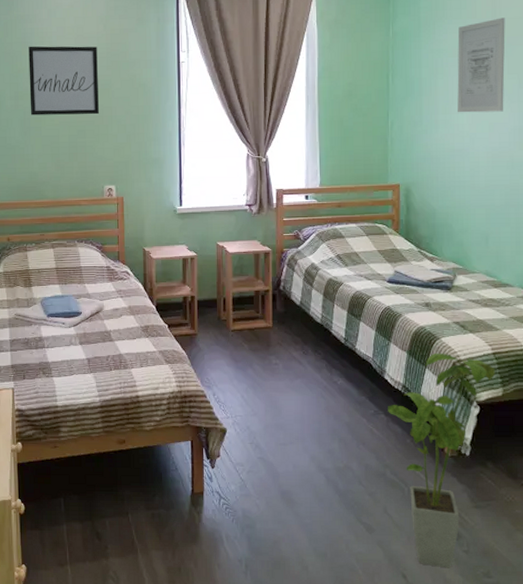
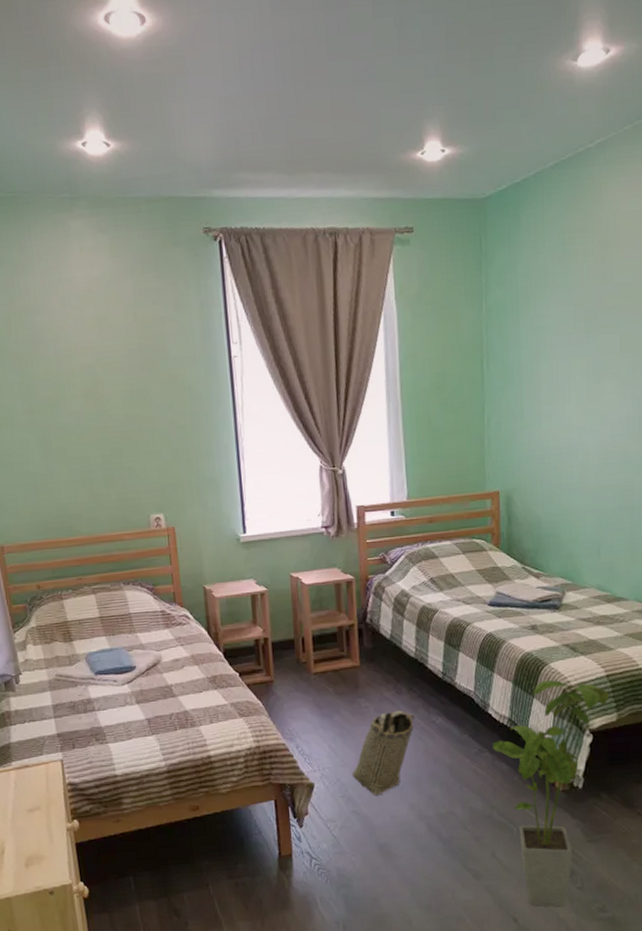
wall art: present [28,46,99,116] -> none [39,341,136,433]
basket: none [260,370,320,445] -> present [351,711,416,796]
wall art: present [457,17,505,113] -> none [562,283,617,403]

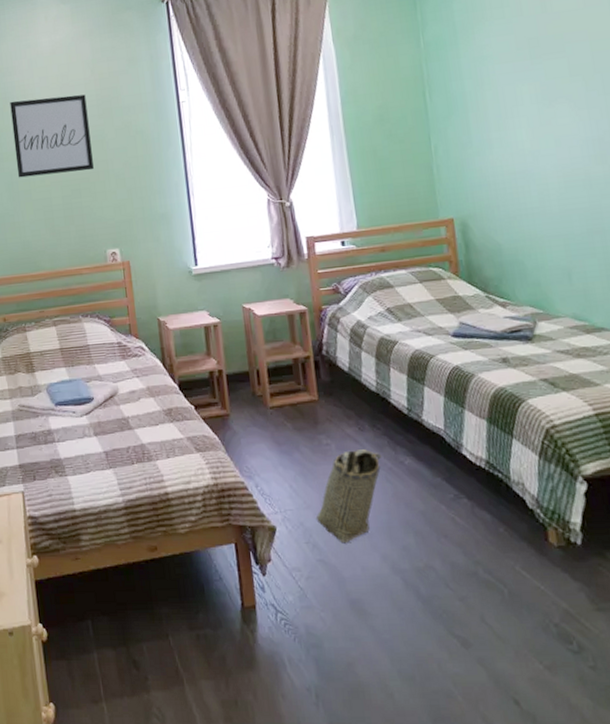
wall art: none [39,341,136,433] -> present [10,94,94,178]
house plant: present [493,680,610,908] -> none [470,418,602,690]

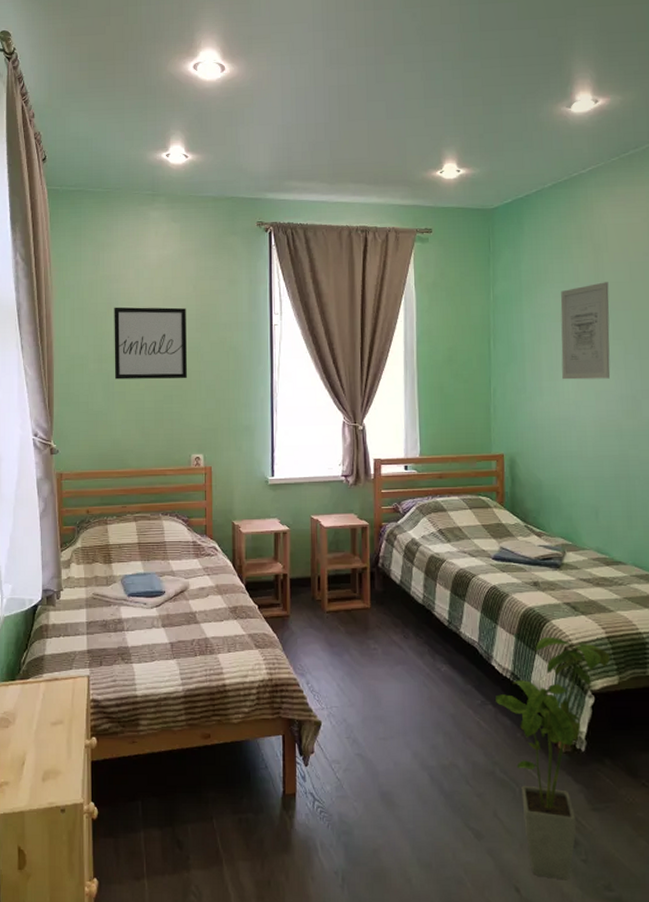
basket: present [315,449,382,544] -> none [358,655,422,740]
house plant: none [470,418,602,690] -> present [496,636,611,880]
wall art: none [502,11,571,128] -> present [560,282,611,380]

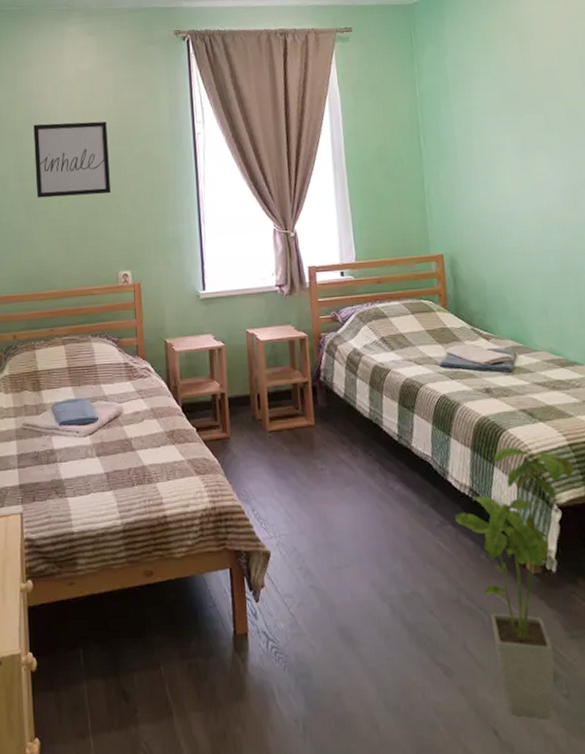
wall art: present [560,282,611,380] -> none [489,71,548,174]

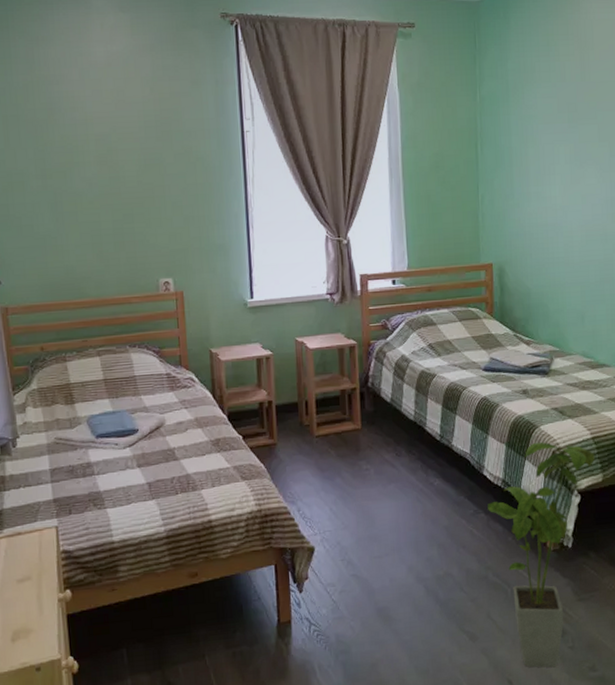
wall art: present [33,121,111,198] -> none [56,113,149,198]

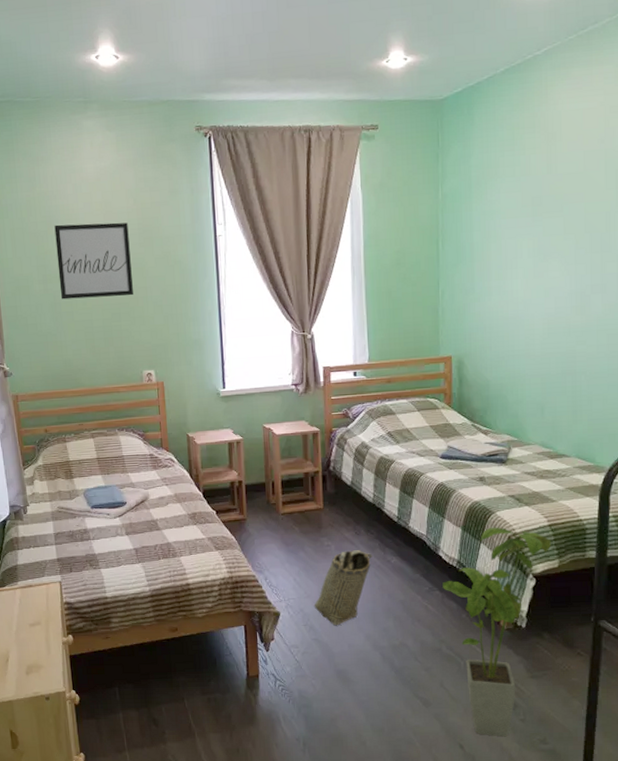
wall art: none [56,113,149,198] -> present [54,222,133,300]
basket: none [352,473,415,559] -> present [314,550,373,626]

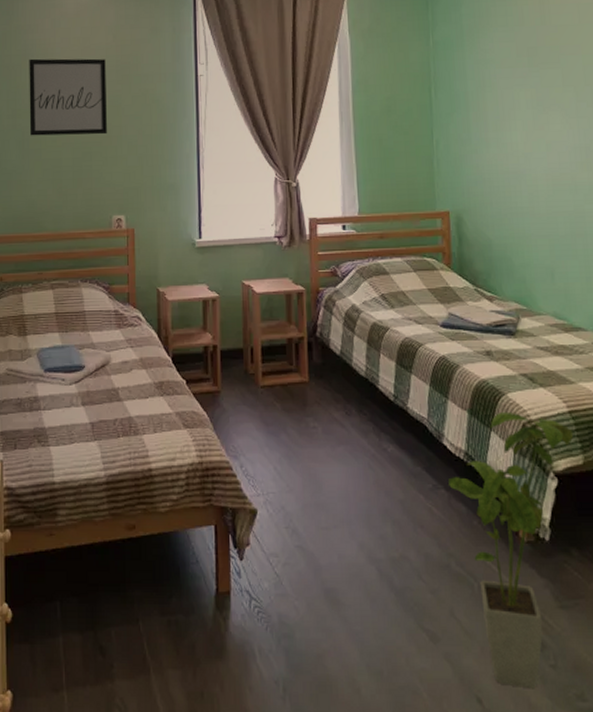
basket: present [314,550,373,626] -> none [297,434,366,530]

